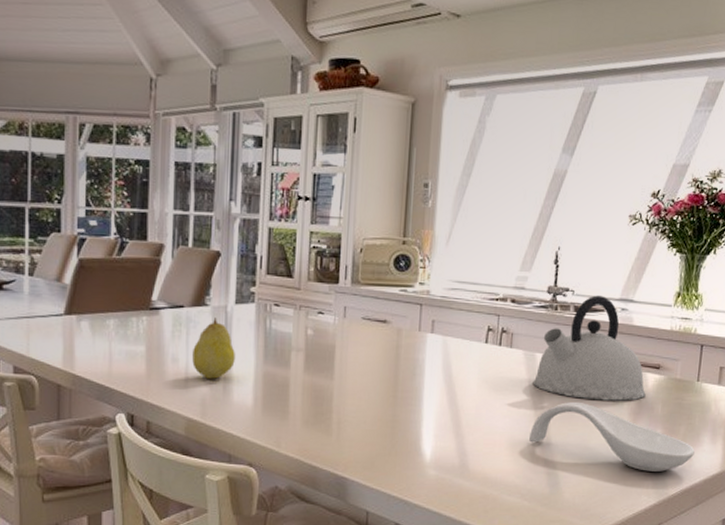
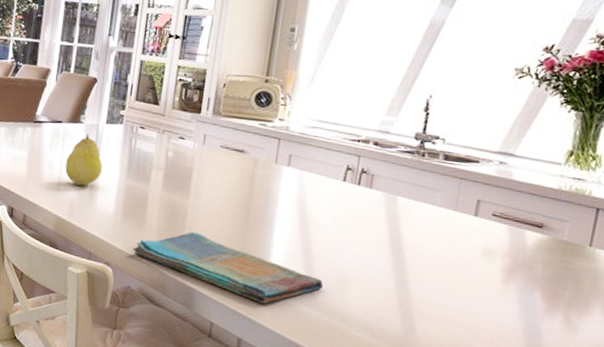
dish towel: none [277,415,473,482] -> present [133,231,323,304]
spoon rest: present [529,402,695,472] -> none [384,248,582,335]
kettle: present [533,295,646,401] -> none [392,146,524,257]

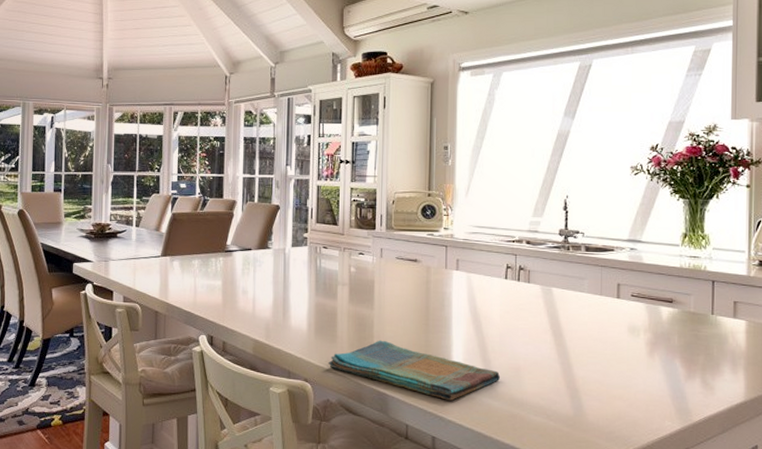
fruit: present [65,134,103,186] -> none [258,258,292,308]

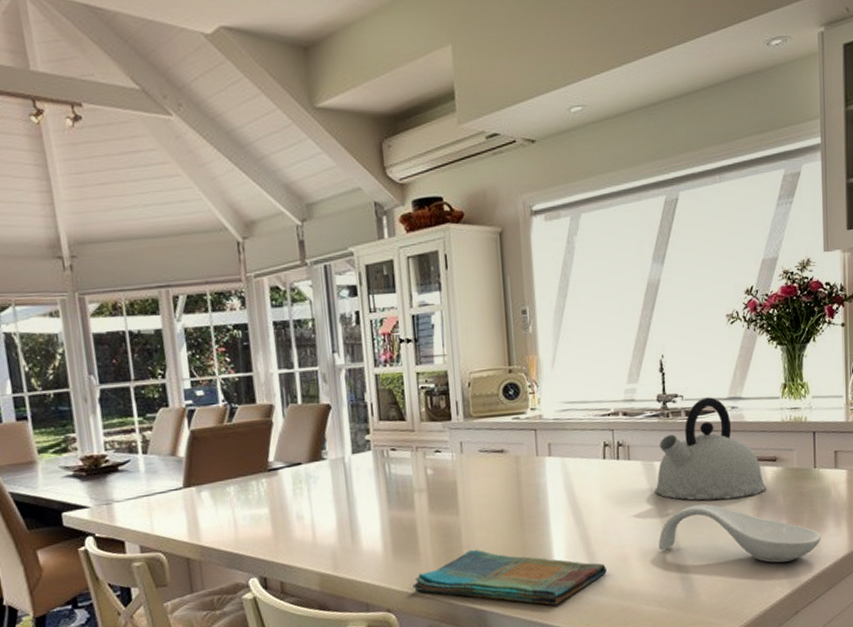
kettle: none [551,237,661,332] -> present [655,397,766,501]
spoon rest: none [551,332,716,399] -> present [659,504,821,563]

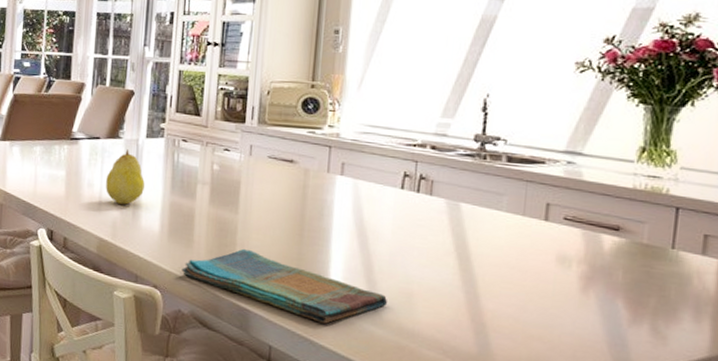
fruit: none [316,470,360,532] -> present [106,149,145,205]
kettle: present [655,397,766,501] -> none [457,146,601,263]
spoon rest: present [659,504,821,563] -> none [453,257,670,347]

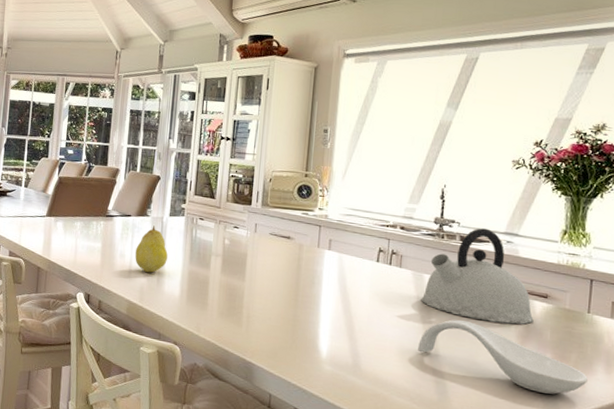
dish towel: present [181,248,387,324] -> none [197,311,365,375]
spoon rest: none [453,257,670,347] -> present [418,319,588,394]
kettle: none [457,146,601,263] -> present [421,228,534,325]

